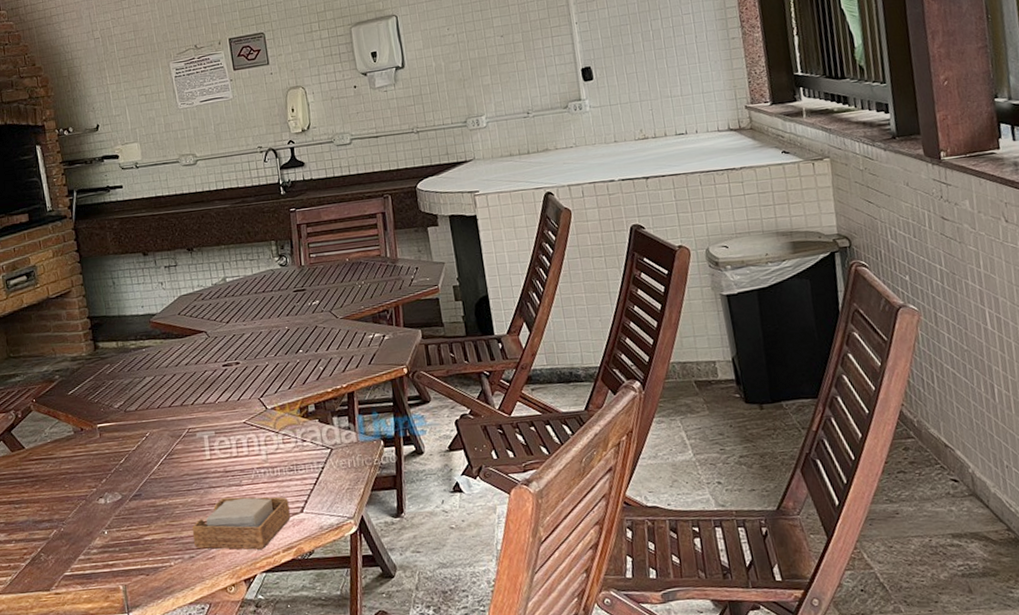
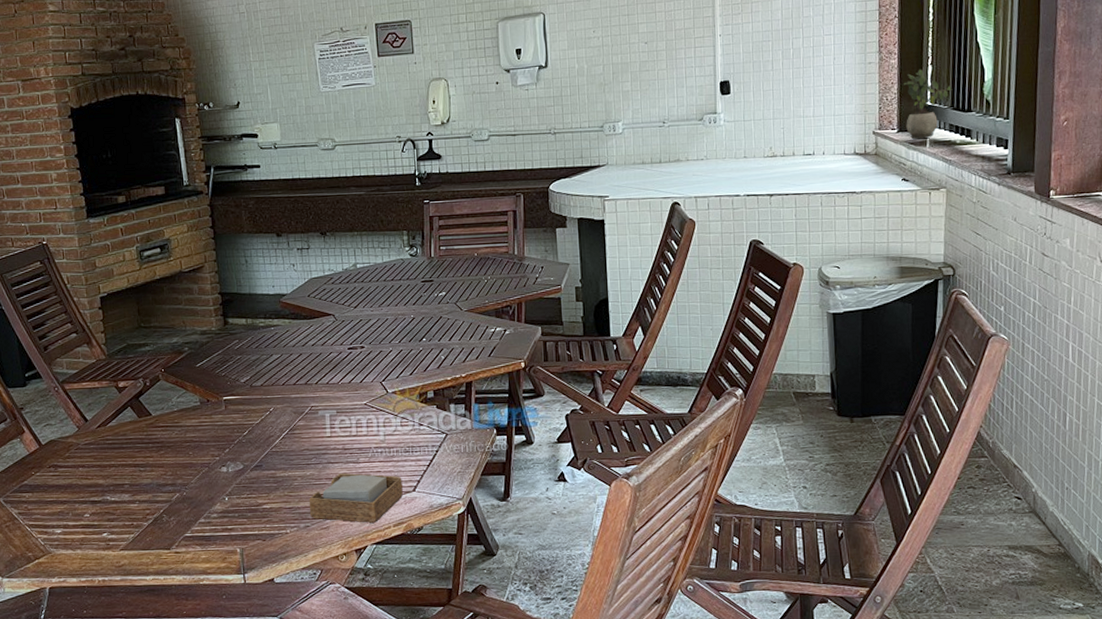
potted plant: none [771,40,822,111] -> present [904,69,952,140]

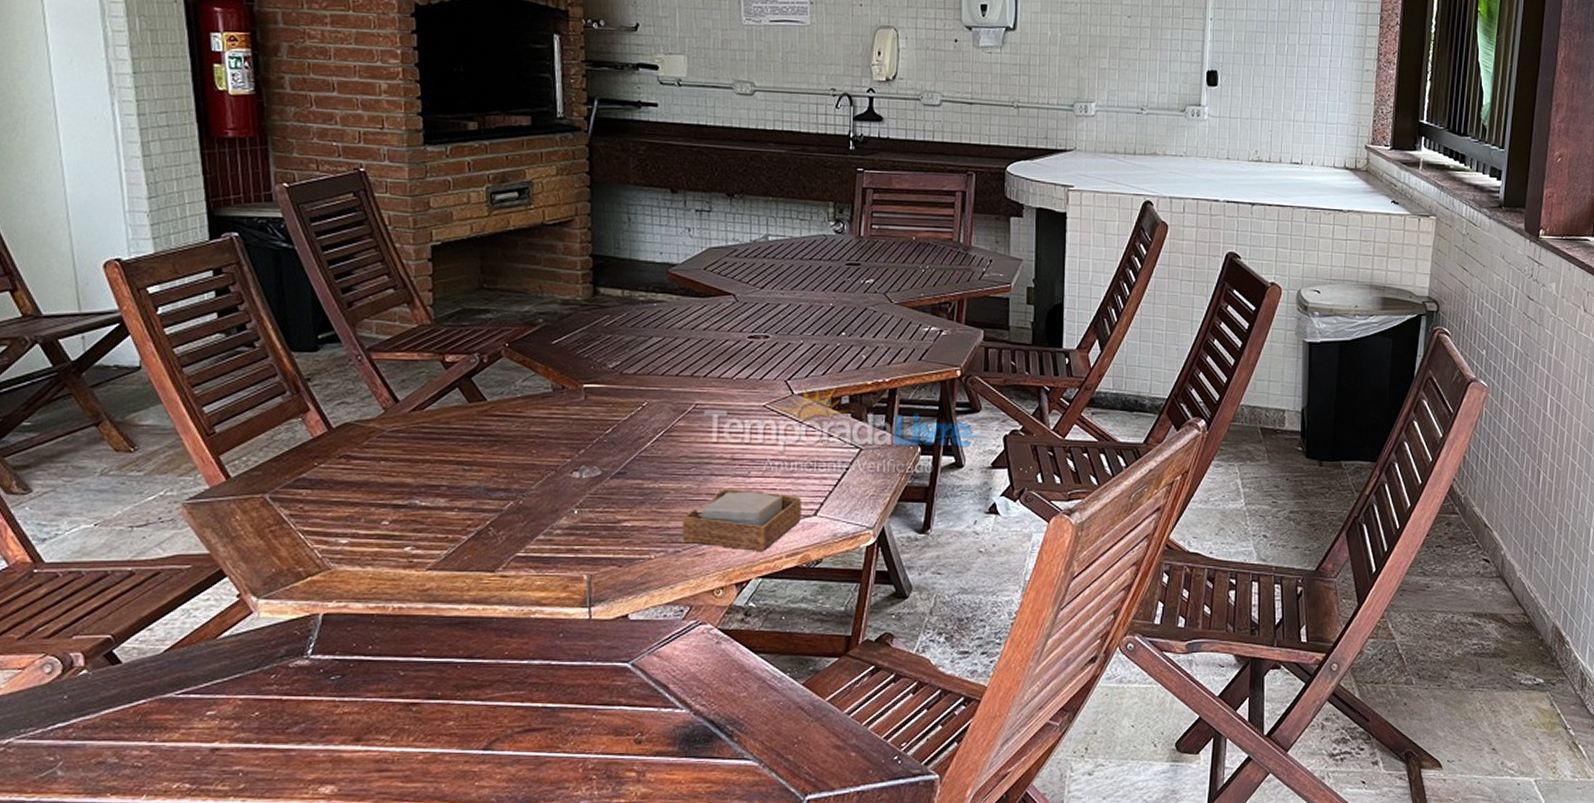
potted plant: present [904,69,952,140] -> none [1400,83,1449,160]

